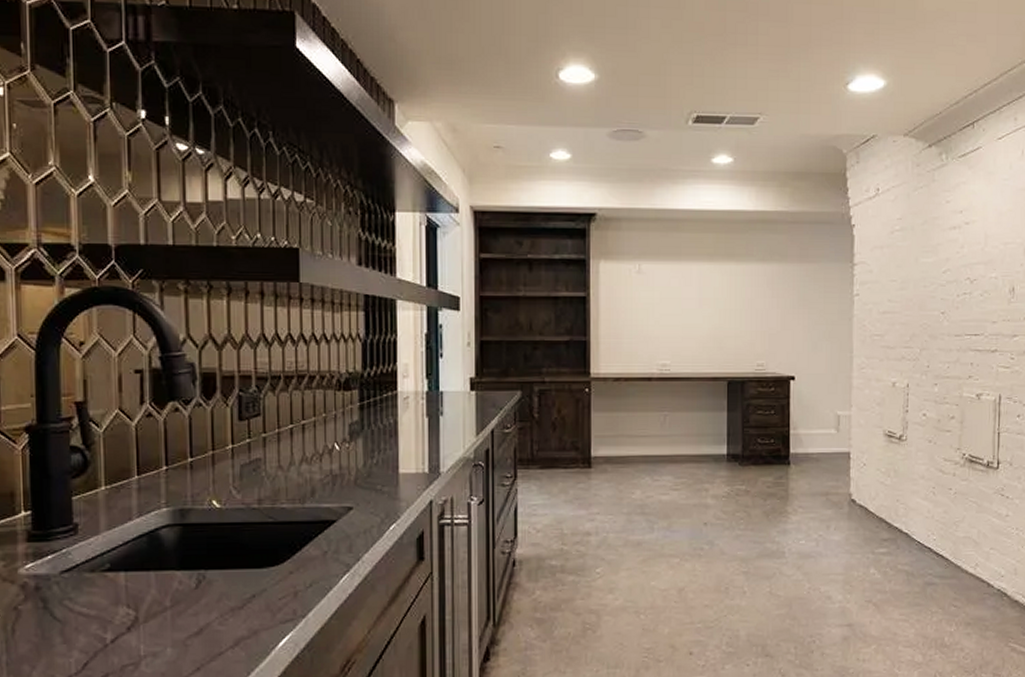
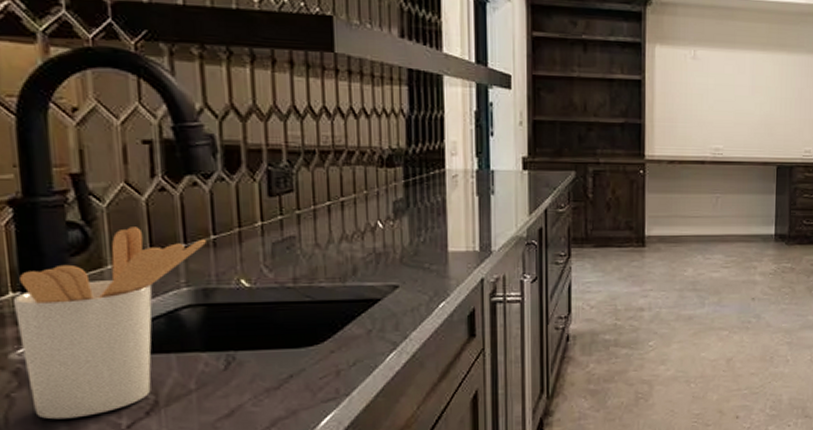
utensil holder: none [25,450,184,632] -> present [14,227,206,420]

